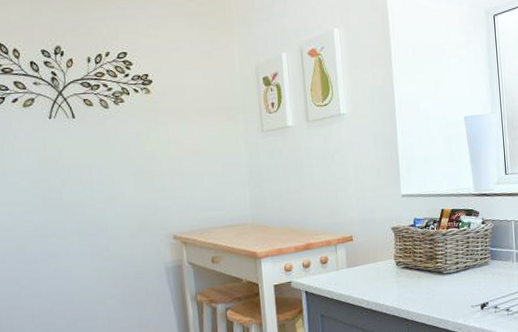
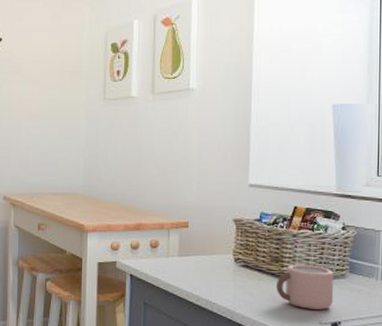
mug: none [433,257,481,297] -> present [277,264,334,310]

